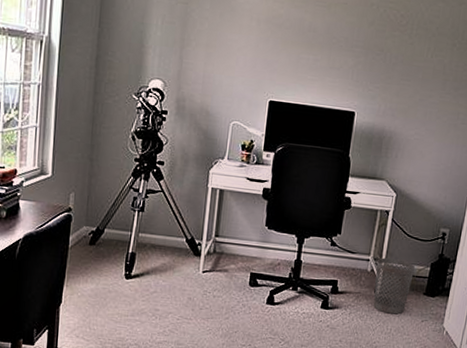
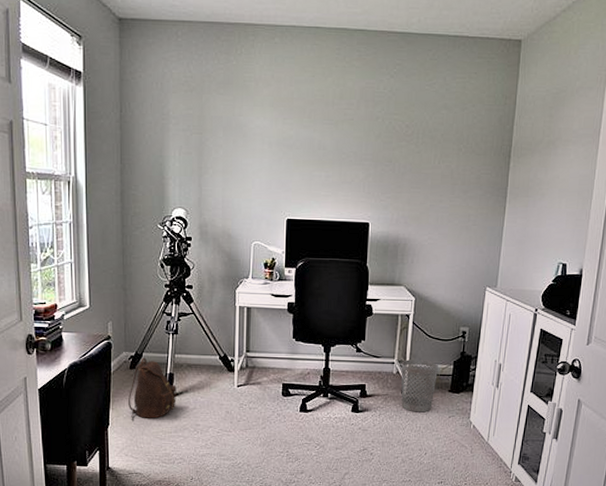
backpack: none [84,233,138,300] -> present [128,357,177,418]

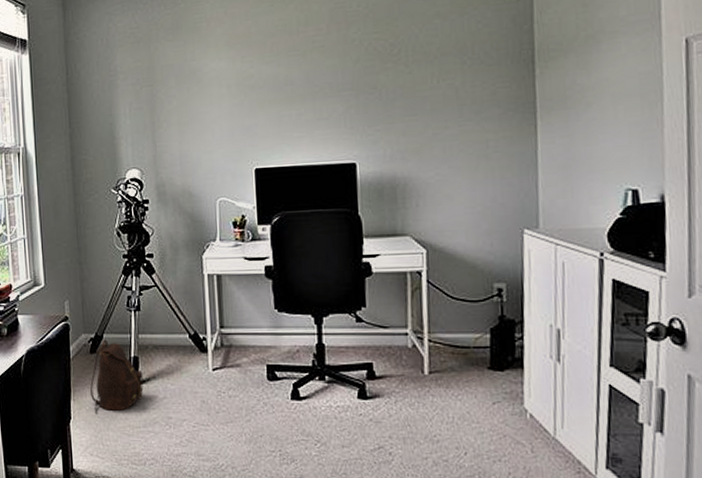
wastebasket: present [401,359,439,413] -> none [417,328,471,398]

